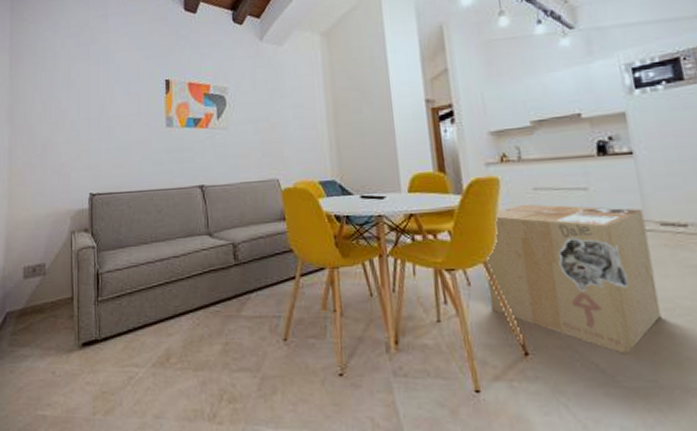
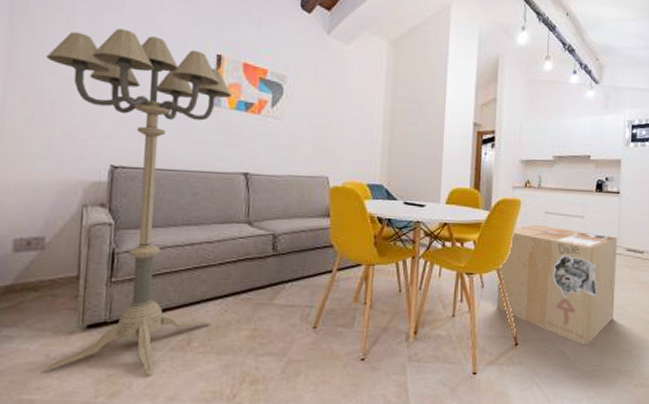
floor lamp: none [37,73,187,393] -> present [40,28,231,376]

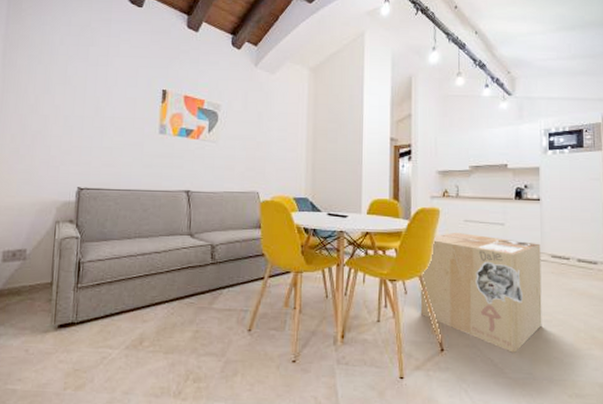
floor lamp: present [40,28,231,376] -> none [21,73,175,371]

